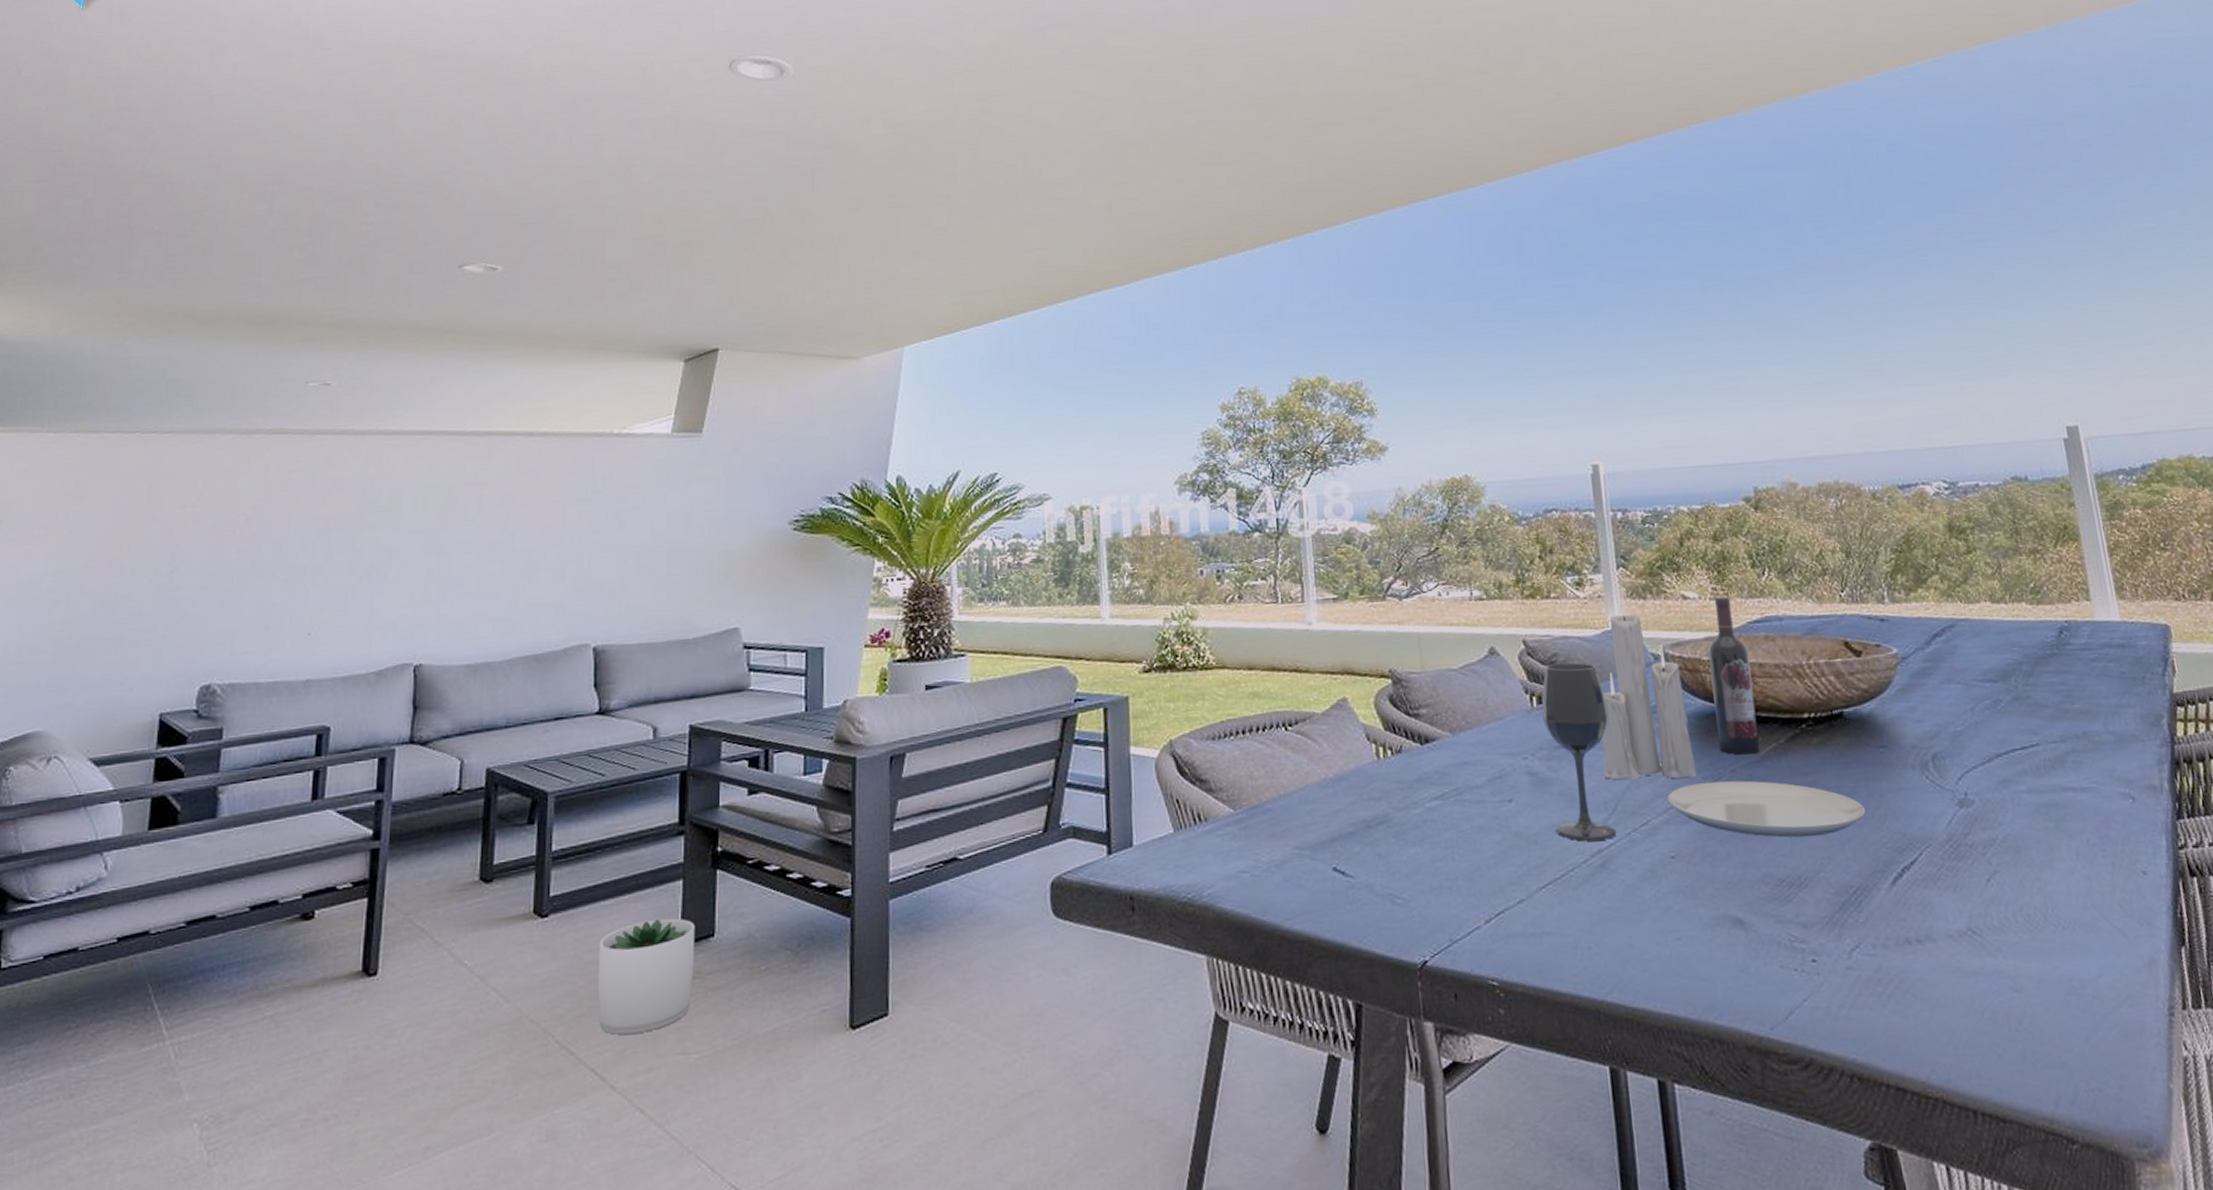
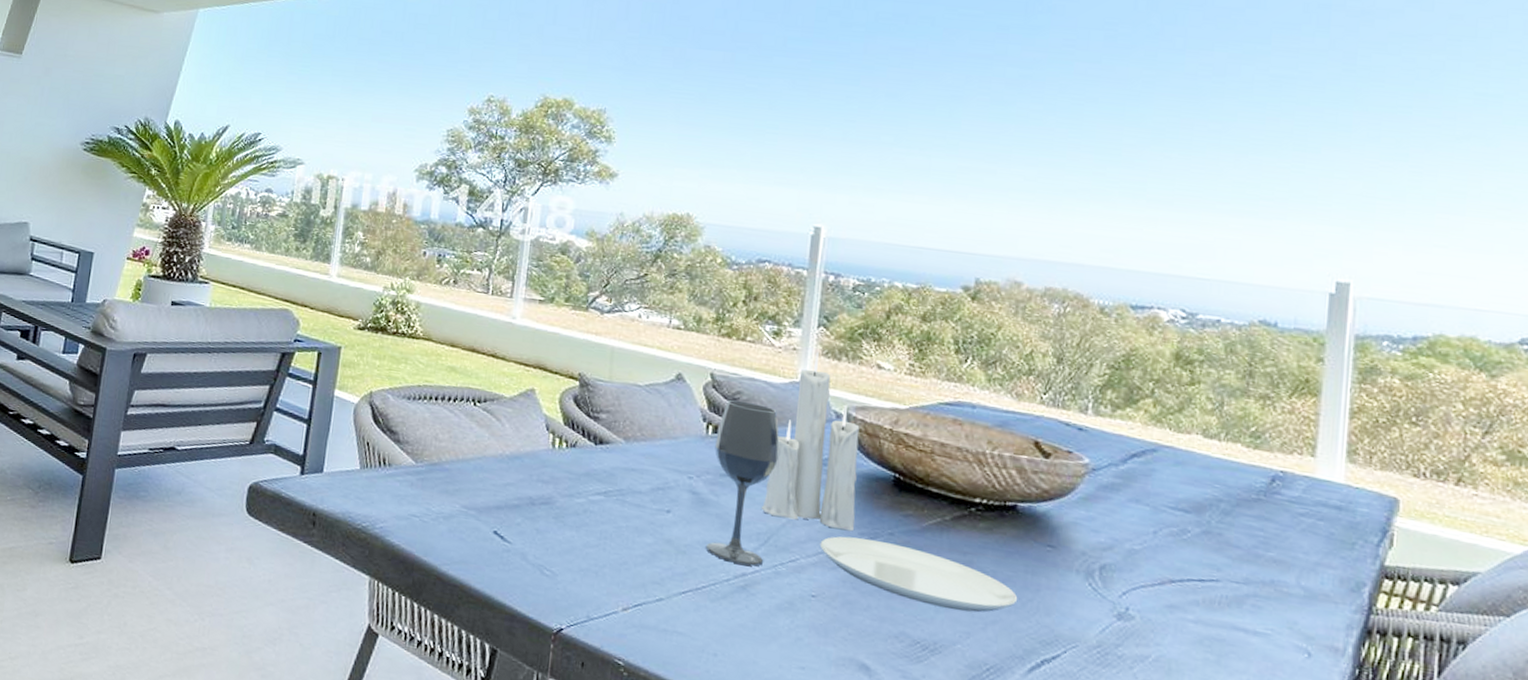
wine bottle: present [1708,596,1760,755] -> none [882,373,933,524]

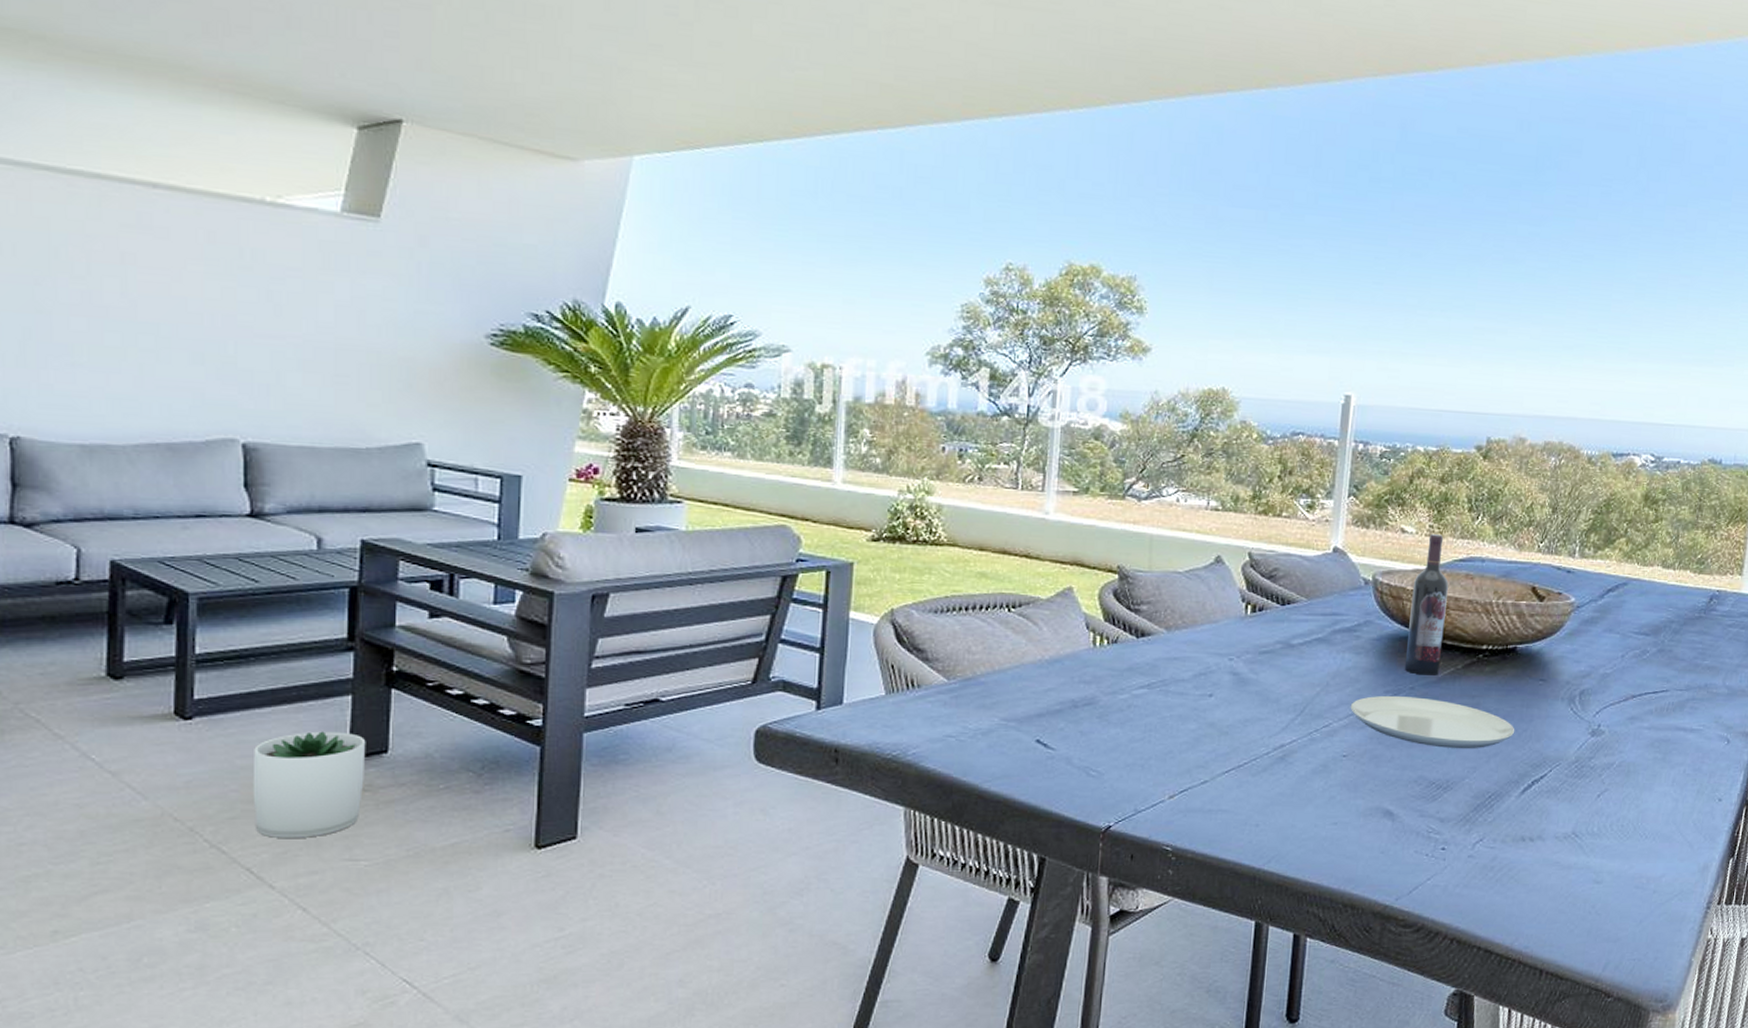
wine glass: present [705,400,780,567] -> none [1246,577,1314,736]
candle: present [760,351,860,532] -> none [1297,521,1386,691]
wine bottle: none [882,373,933,524] -> present [1404,534,1449,675]

